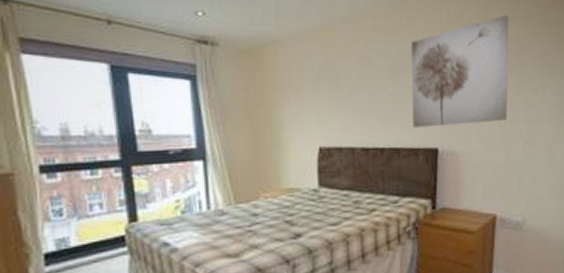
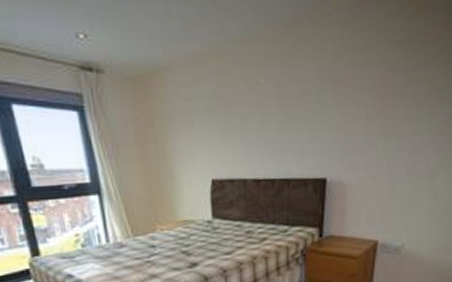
wall art: present [410,15,509,128] -> none [302,37,402,158]

